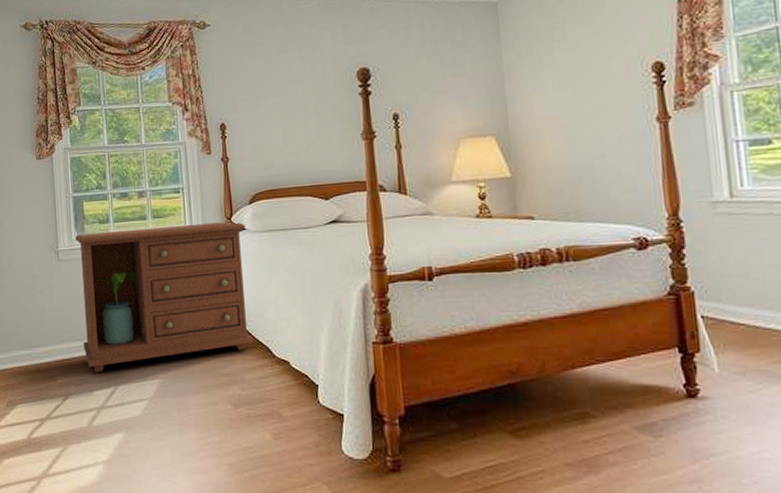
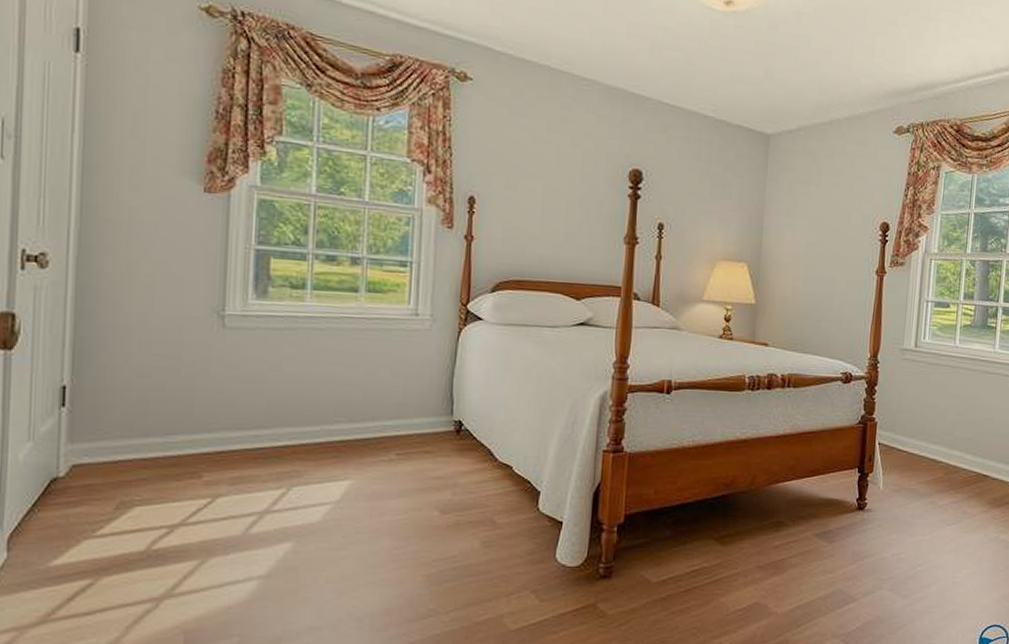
dresser: present [74,222,254,372] -> none [248,298,483,470]

